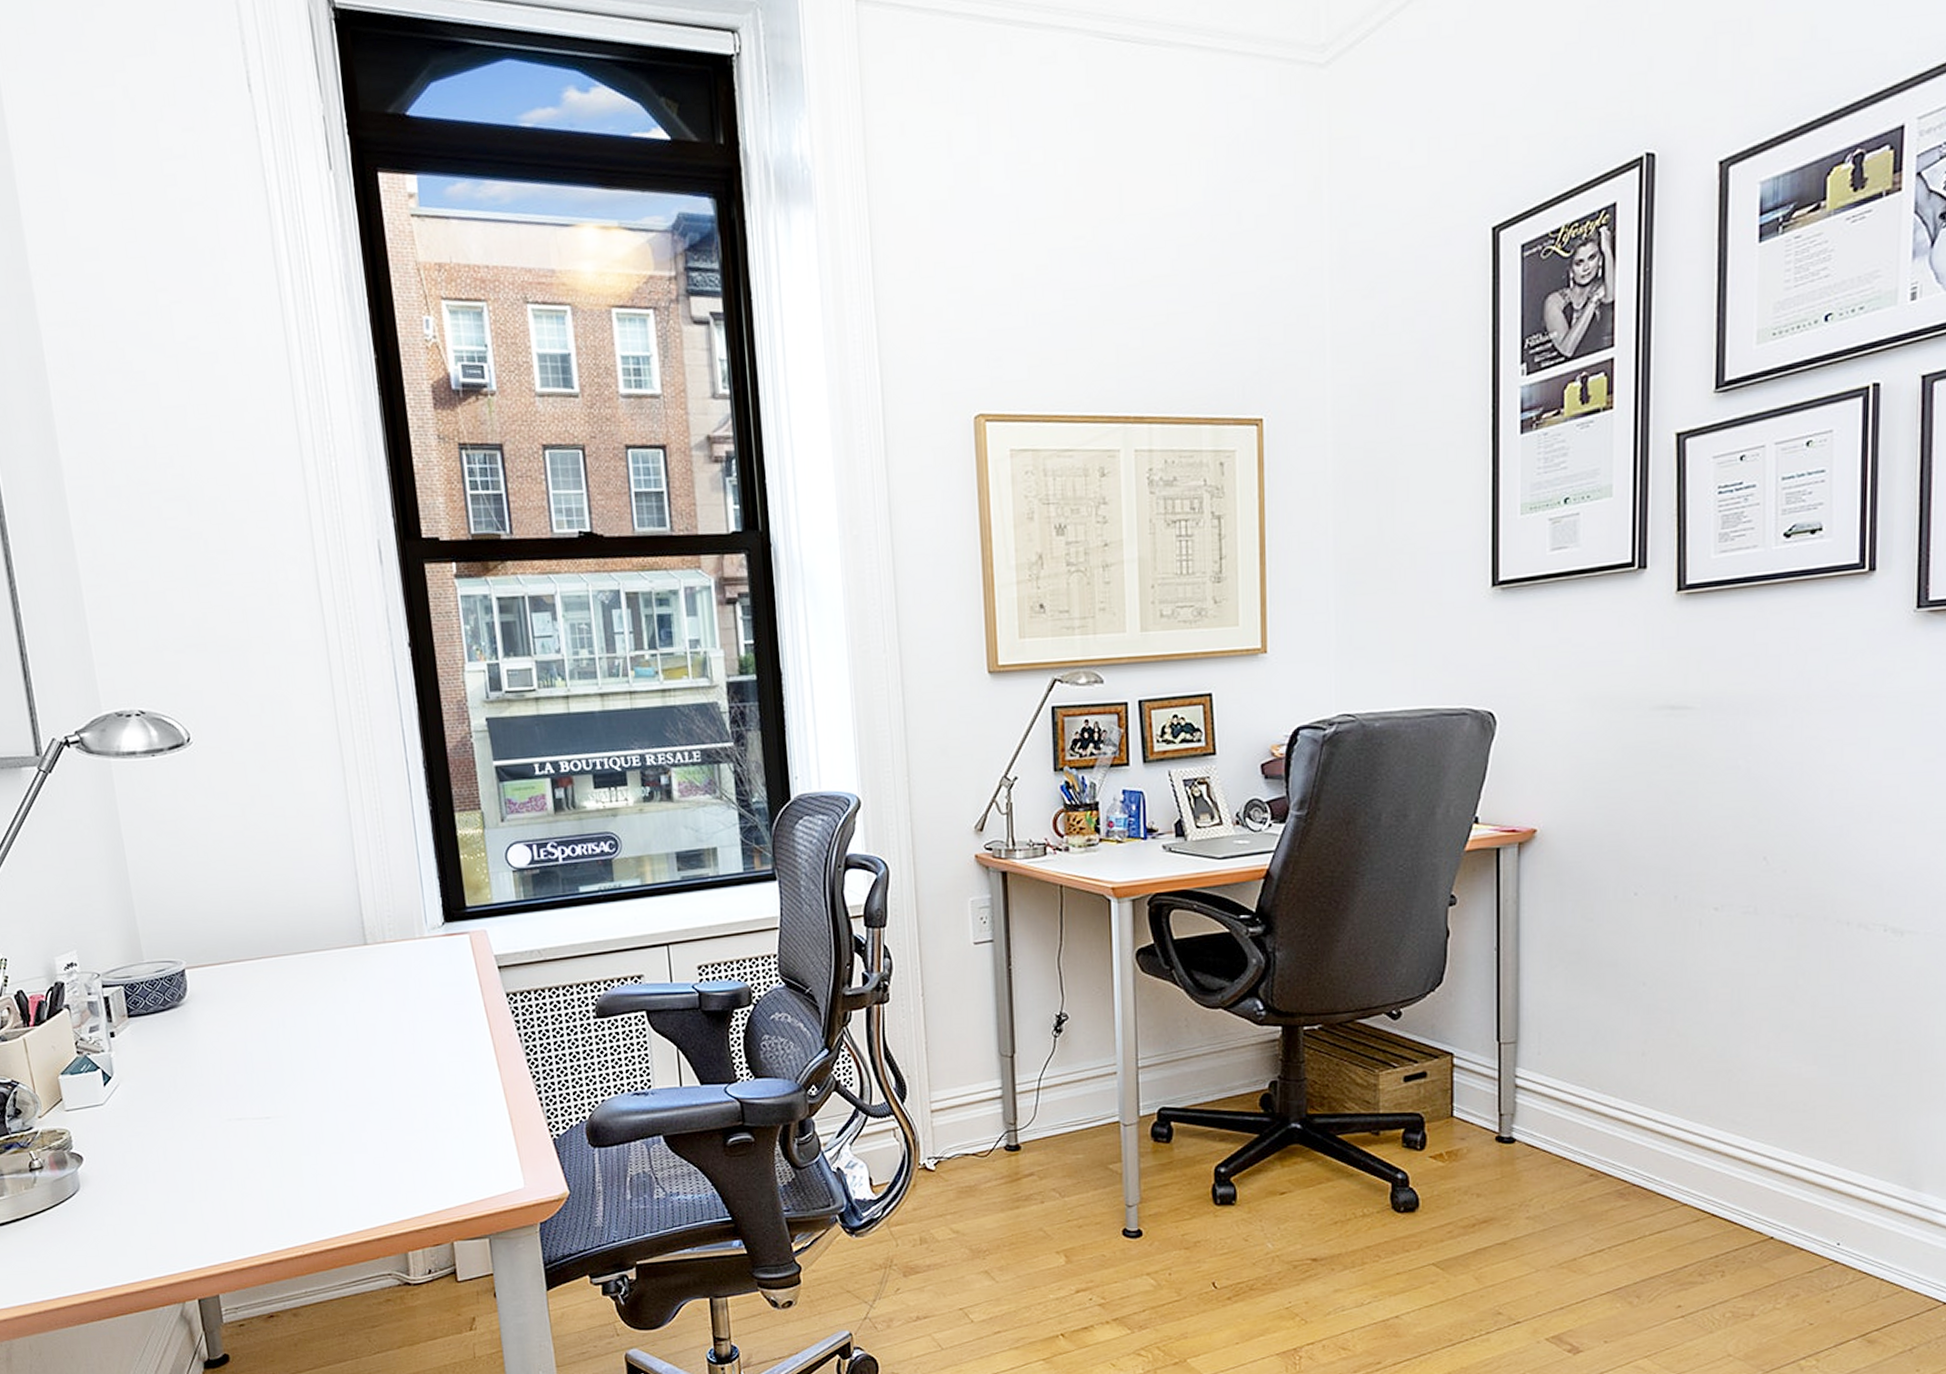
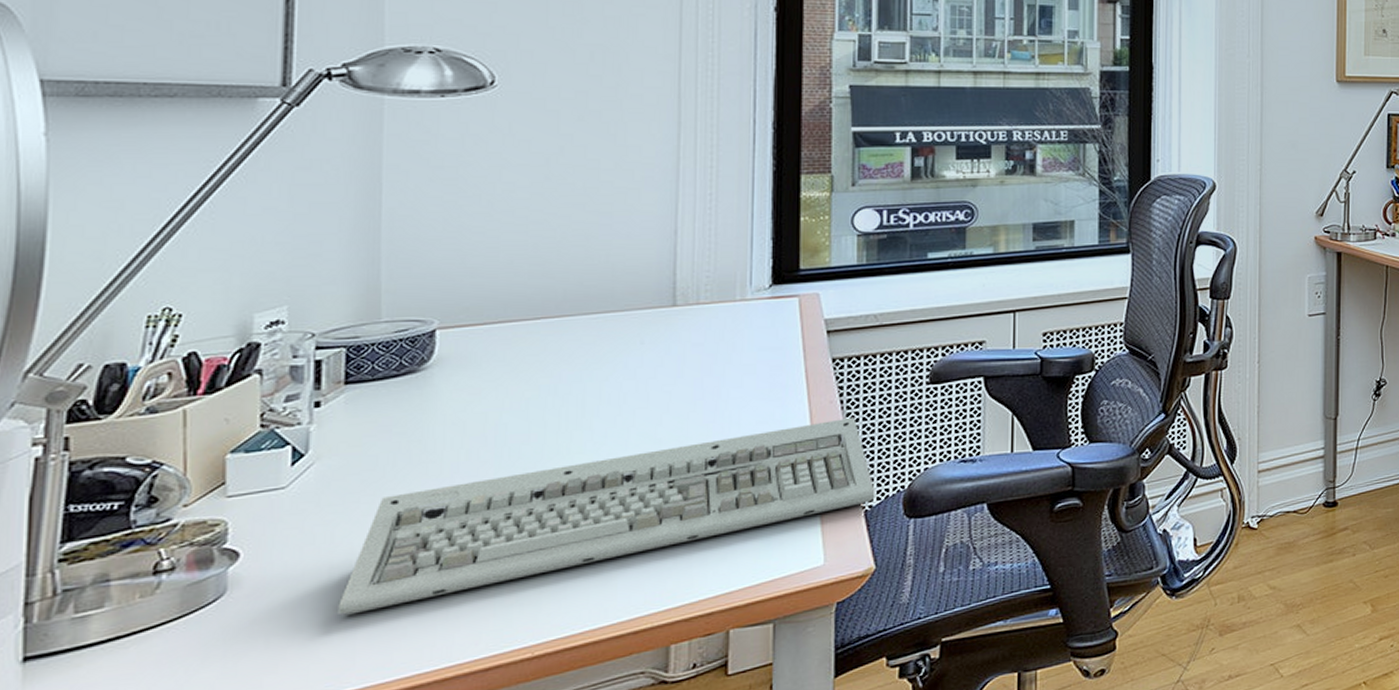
keyboard: none [157,1050,561,1211] -> present [338,417,875,616]

